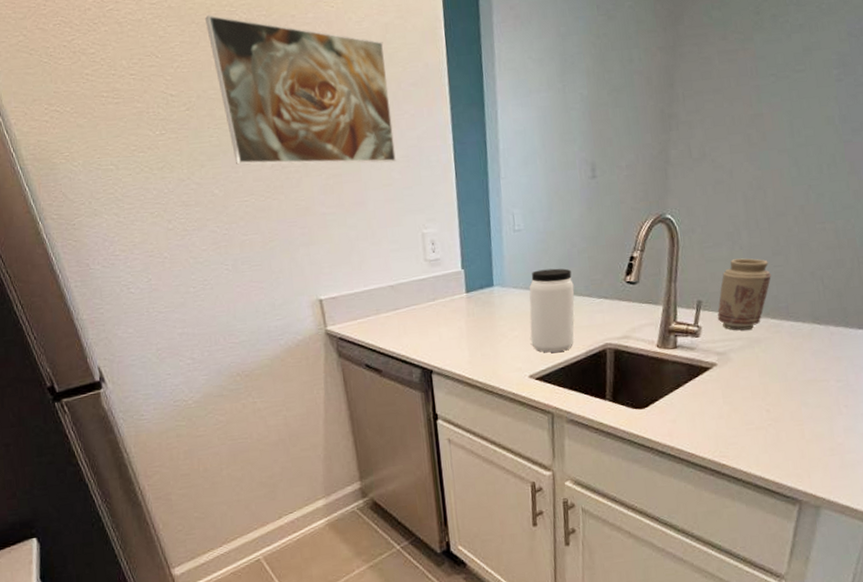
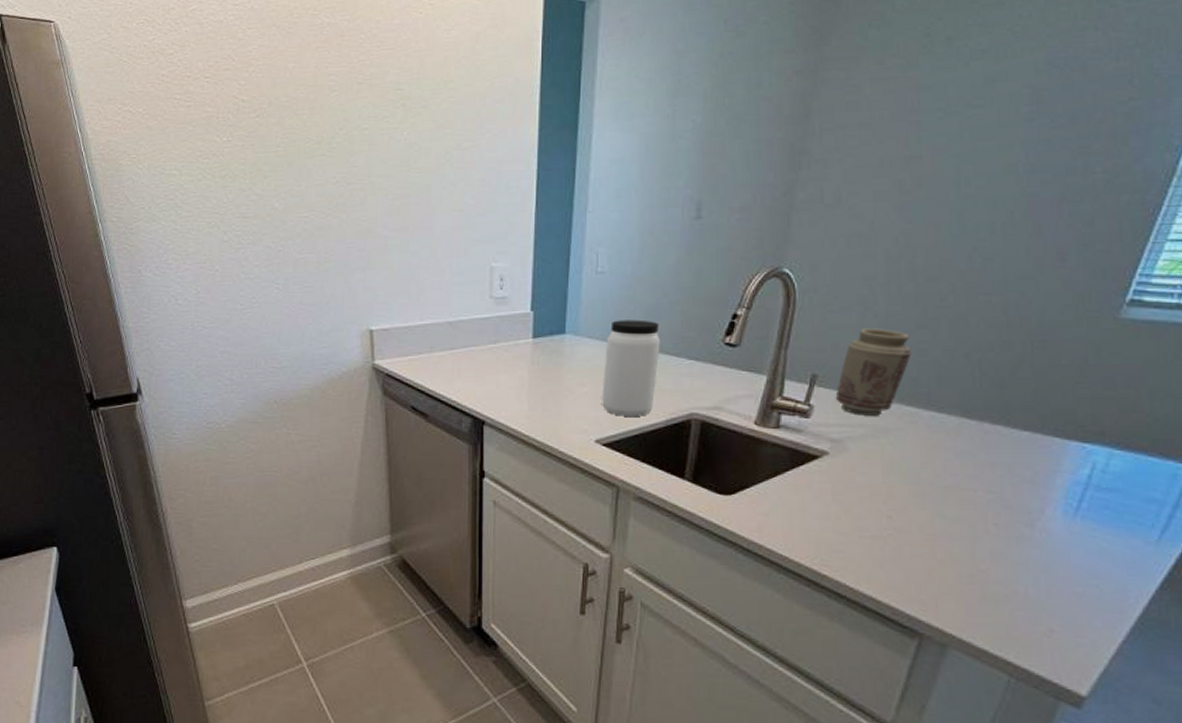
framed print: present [205,15,396,165] -> none [287,18,472,186]

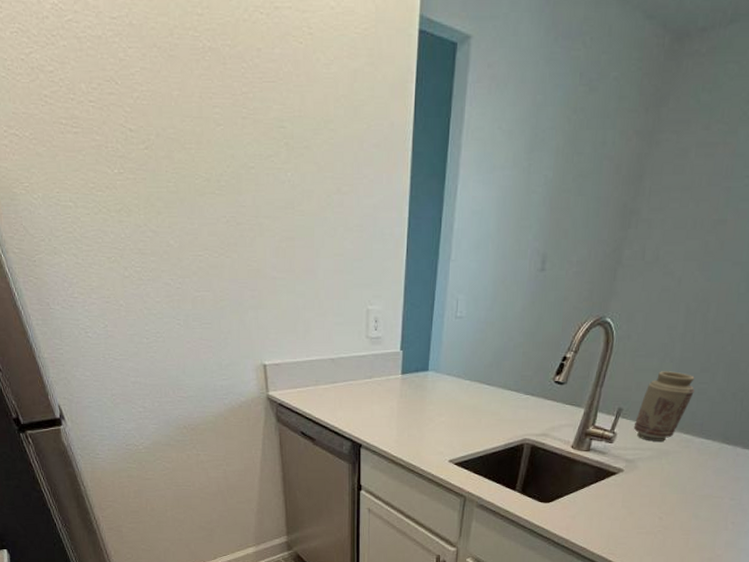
jar: present [602,320,660,416] -> none [456,360,505,441]

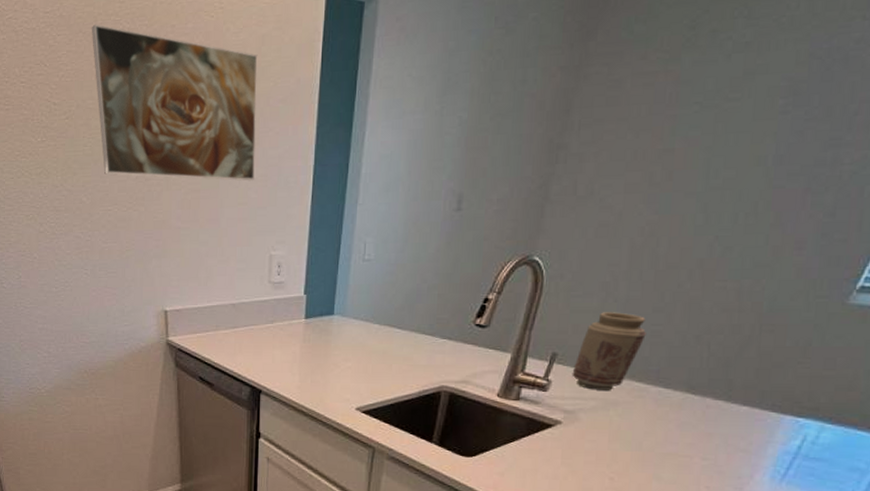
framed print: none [168,38,350,231] -> present [92,24,258,181]

